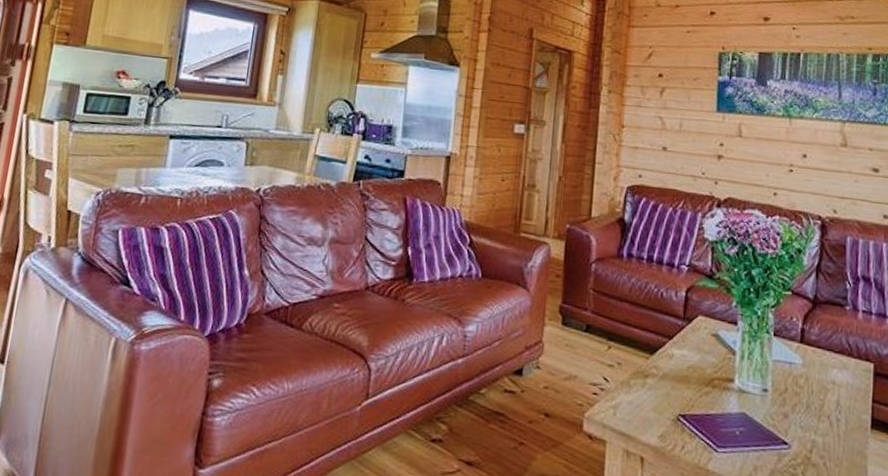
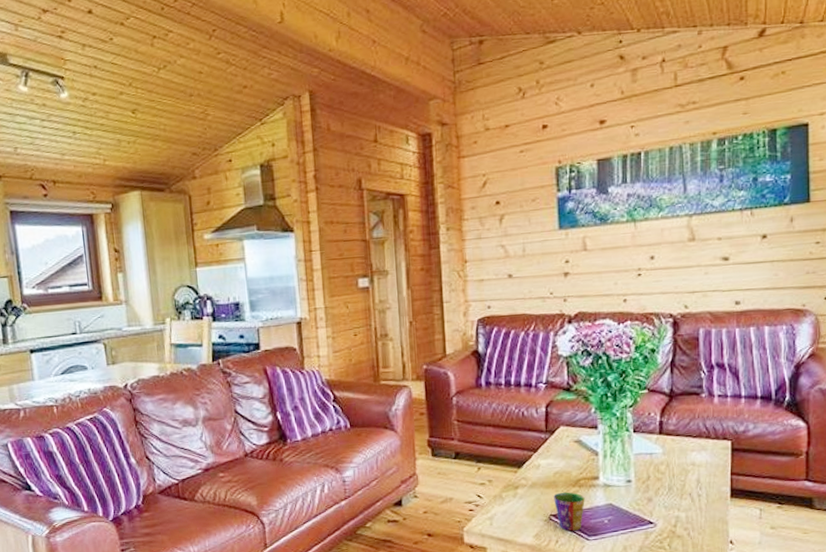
cup: none [684,390,717,439] -> present [553,492,585,531]

